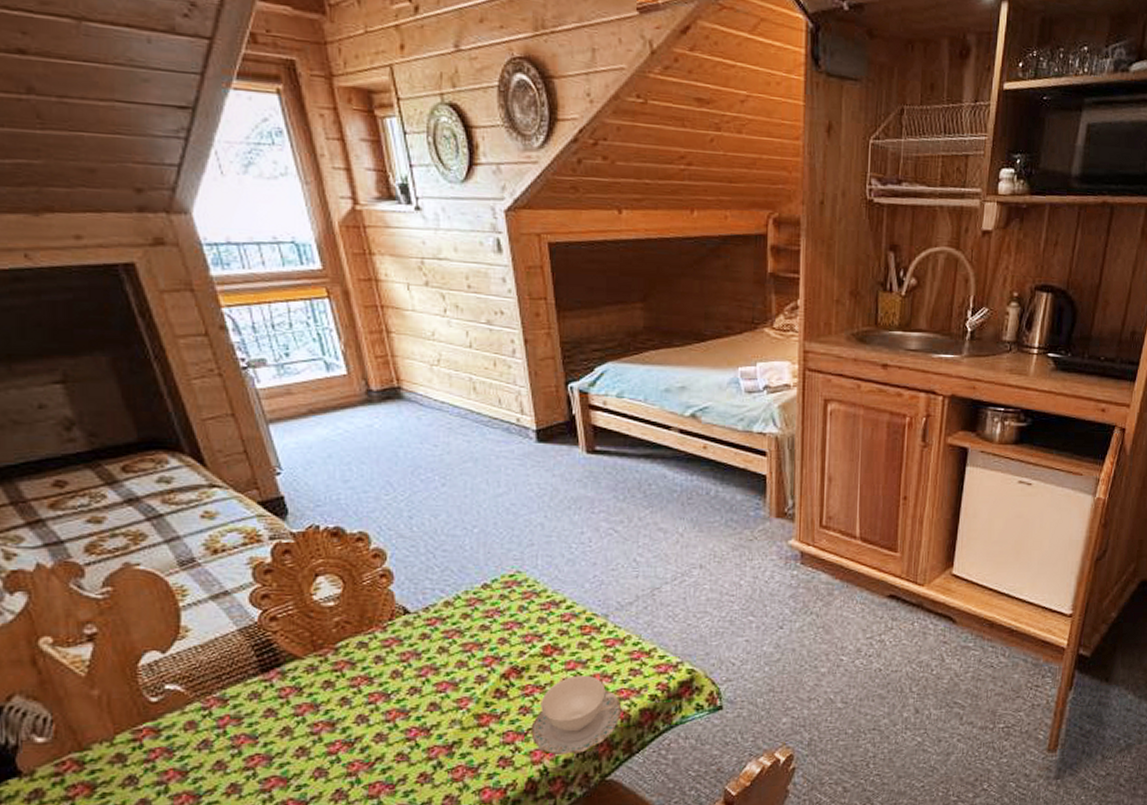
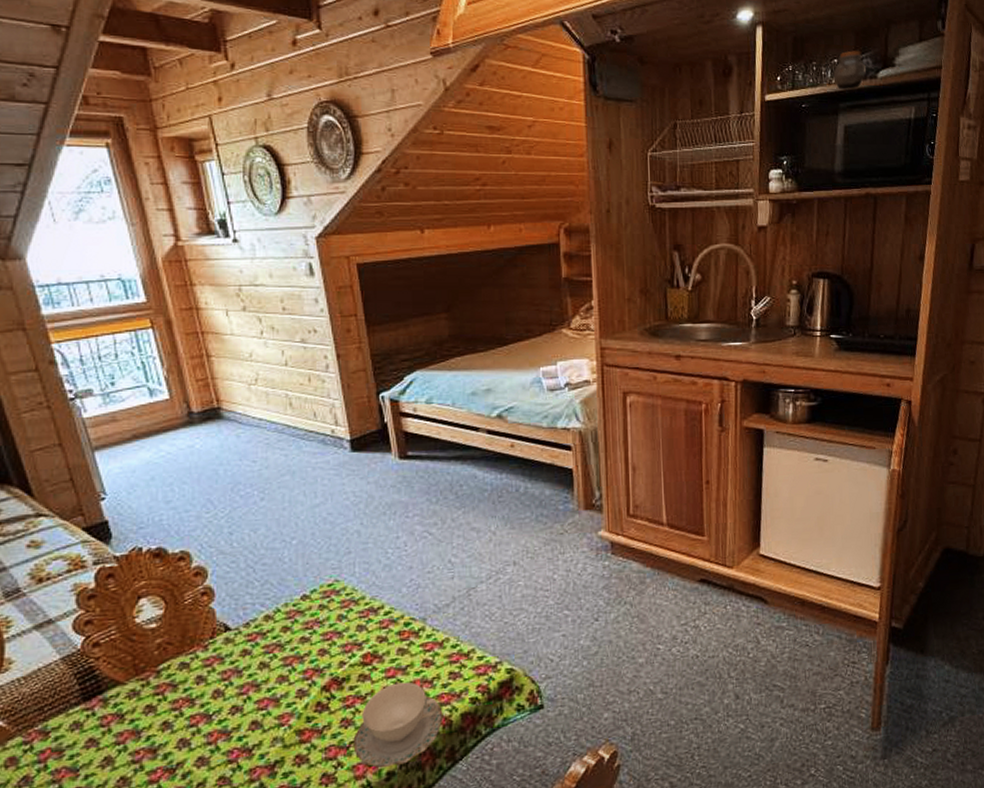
jar: none [1081,37,1118,83] -> present [833,50,866,90]

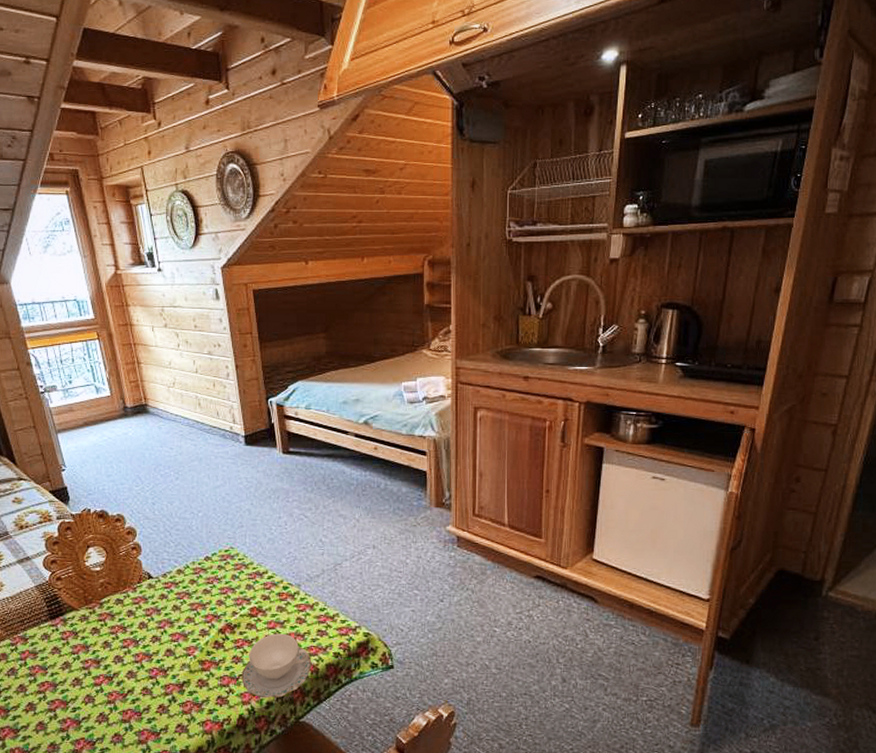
jar: present [833,50,866,90] -> none [697,85,732,124]

